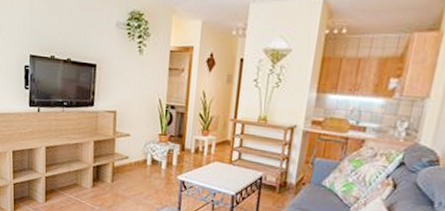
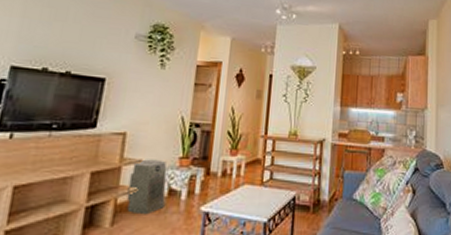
air purifier: none [121,133,150,178] -> present [126,159,167,215]

